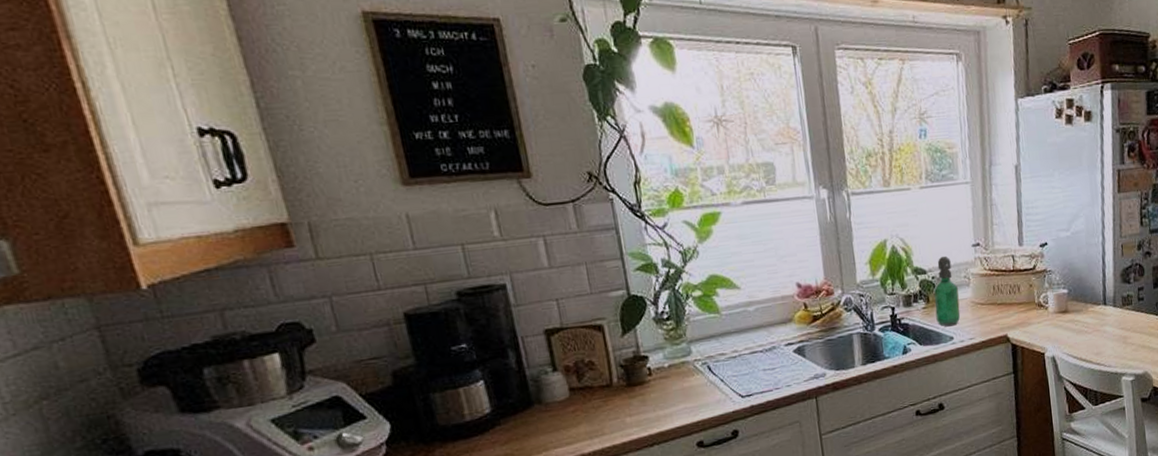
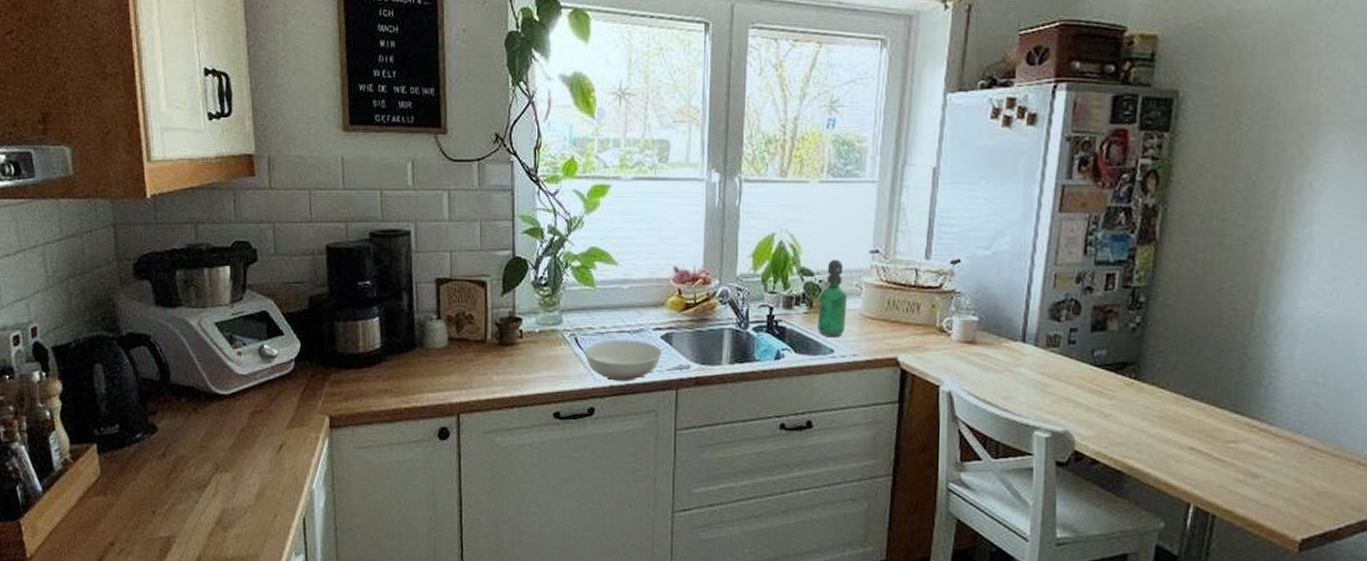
bowl: none [719,358,797,401] -> present [584,339,661,383]

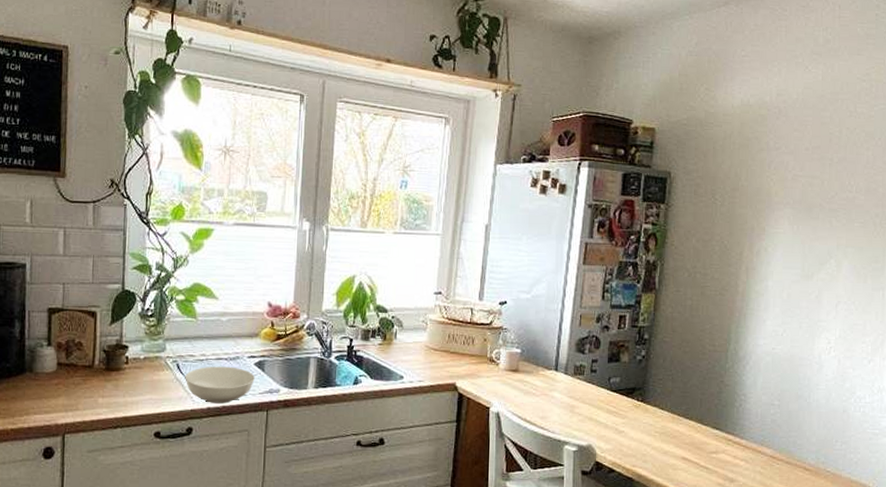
soap dispenser: present [817,259,848,338] -> none [390,298,416,366]

